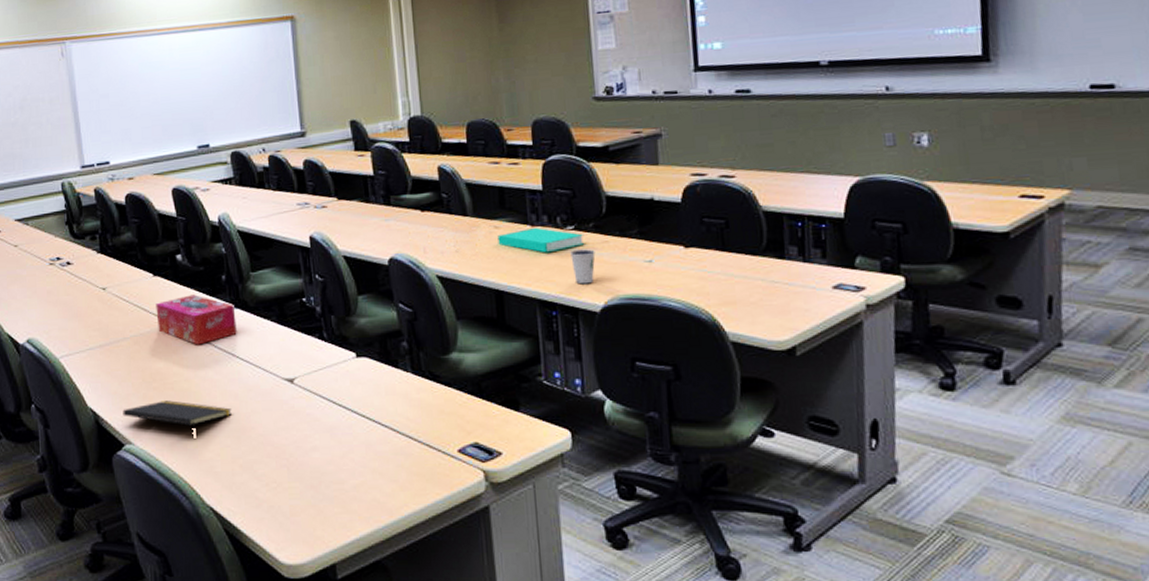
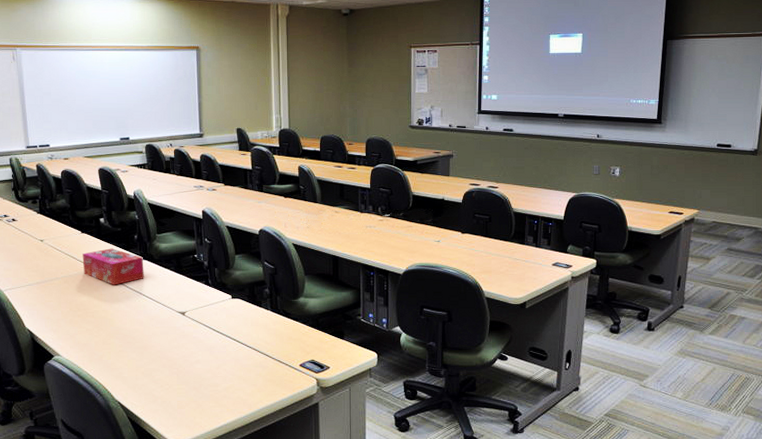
notepad: present [122,400,232,428] -> none [53,325,137,345]
binder: present [497,227,585,253] -> none [337,213,396,232]
dixie cup: present [570,249,596,285] -> none [386,231,403,255]

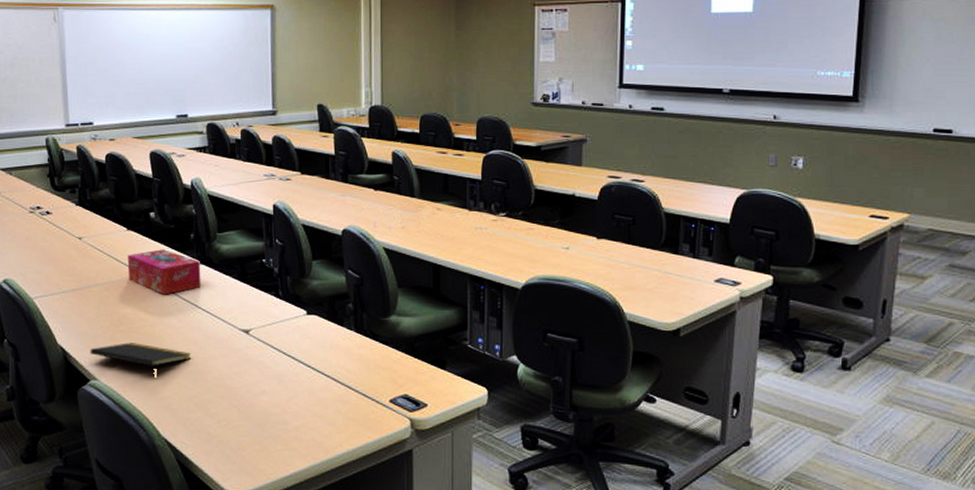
notepad: none [53,325,137,345] -> present [90,343,191,369]

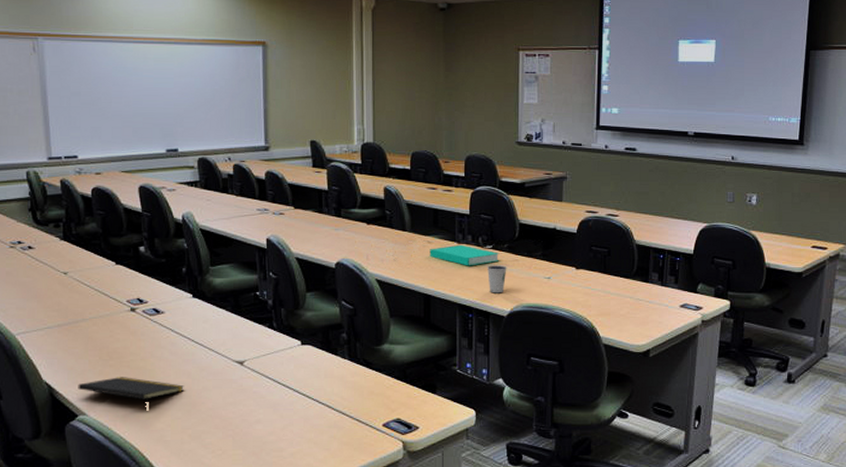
tissue box: present [127,249,201,295] -> none [116,283,194,329]
binder: none [439,211,514,235] -> present [430,244,500,266]
dixie cup: none [501,234,522,264] -> present [487,265,507,293]

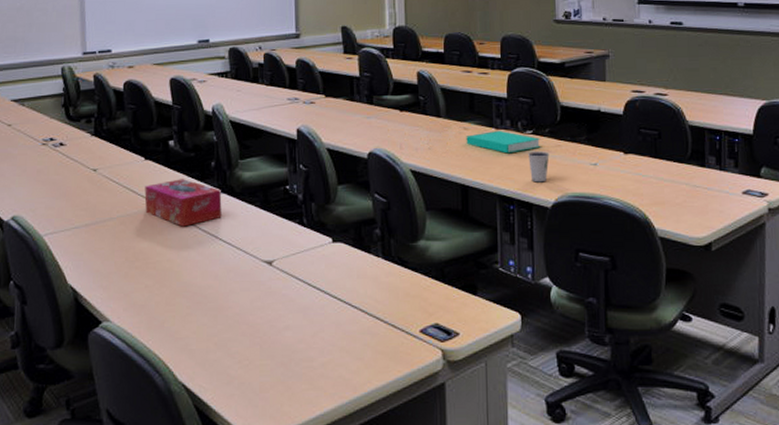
notepad: present [78,377,184,402] -> none [102,279,211,307]
tissue box: none [116,283,194,329] -> present [144,179,222,227]

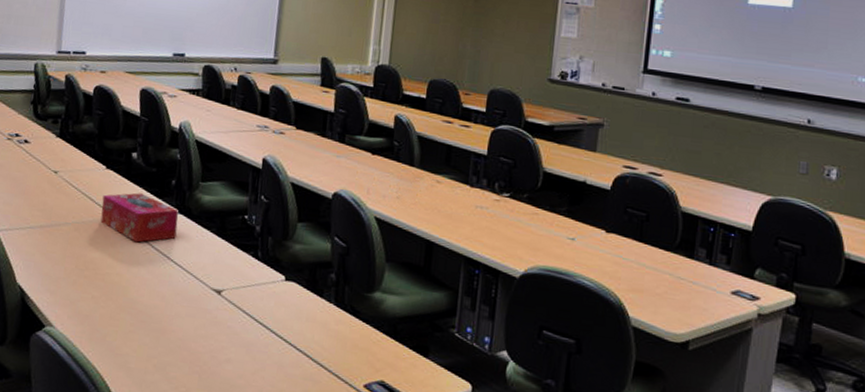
binder: present [466,130,541,154] -> none [437,188,518,215]
dixie cup: present [528,151,550,183] -> none [501,216,525,250]

